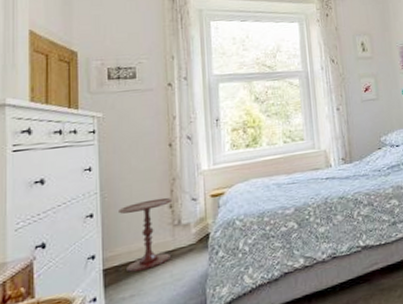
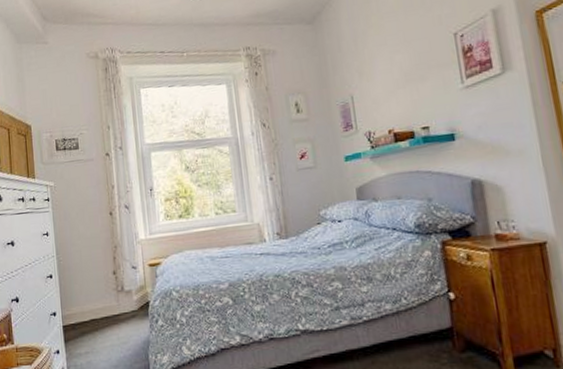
side table: present [119,197,173,272] -> none [72,263,117,332]

